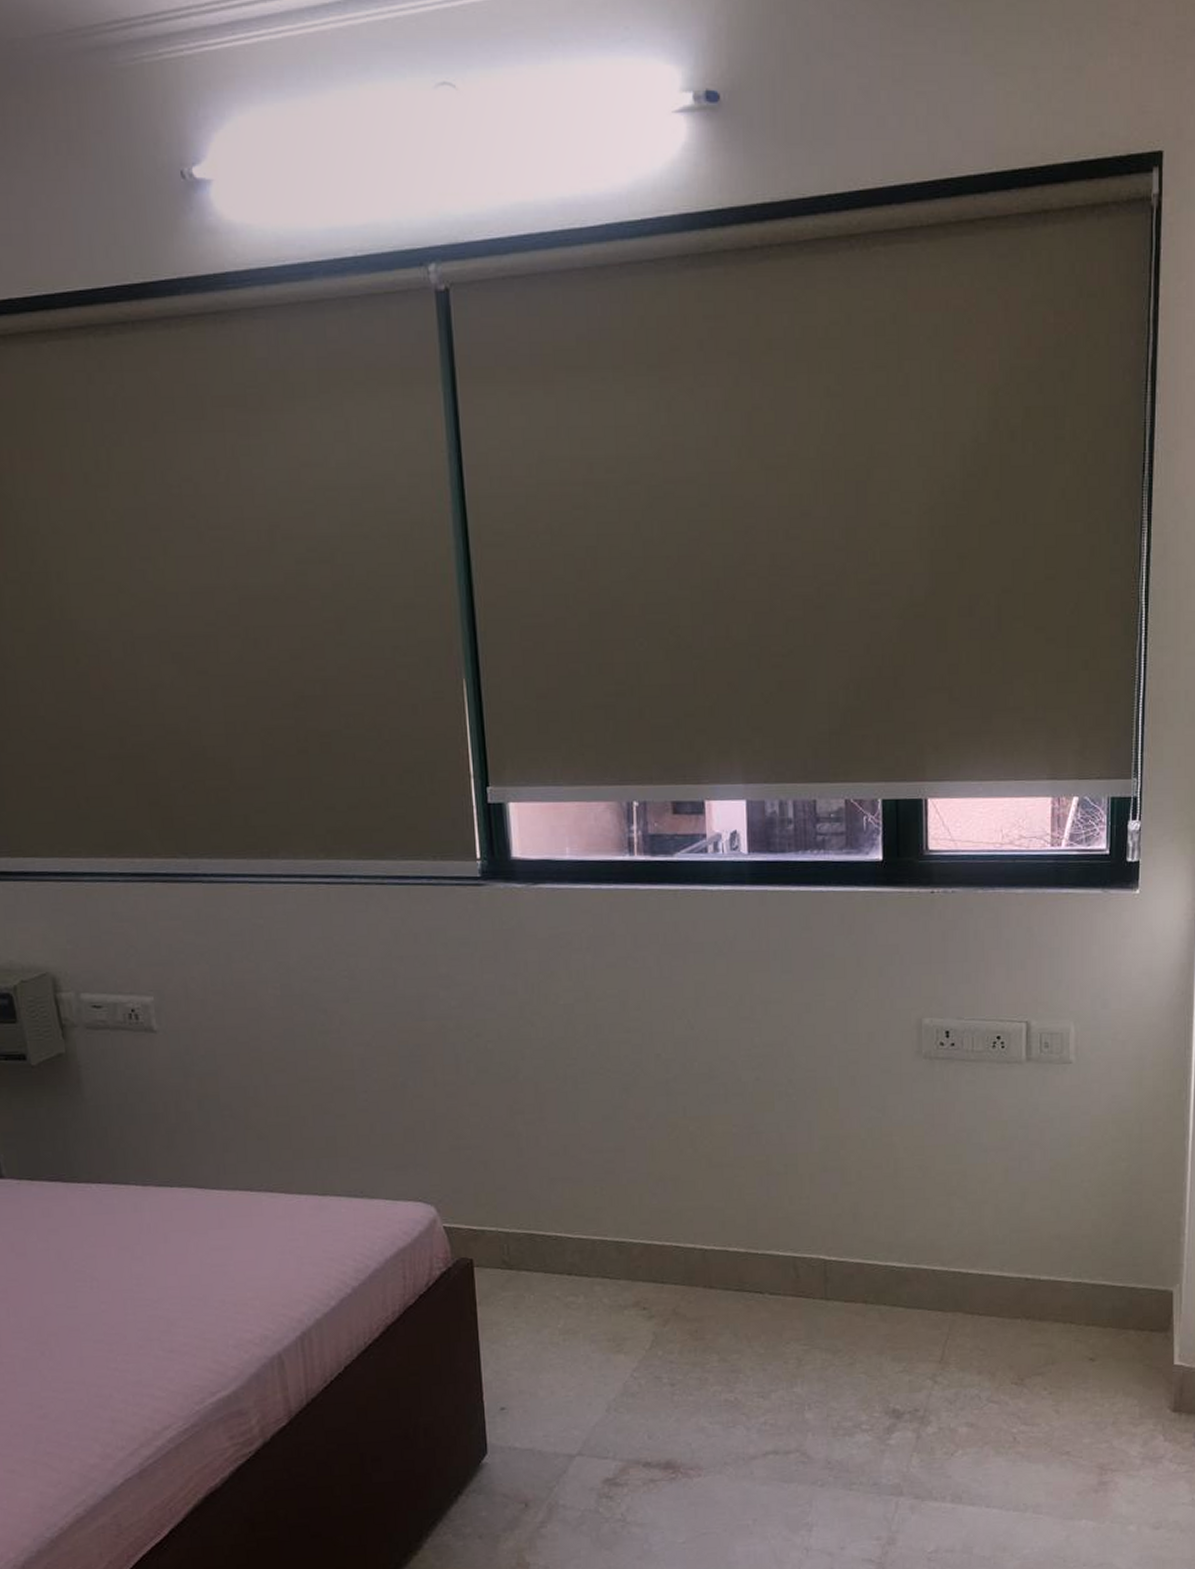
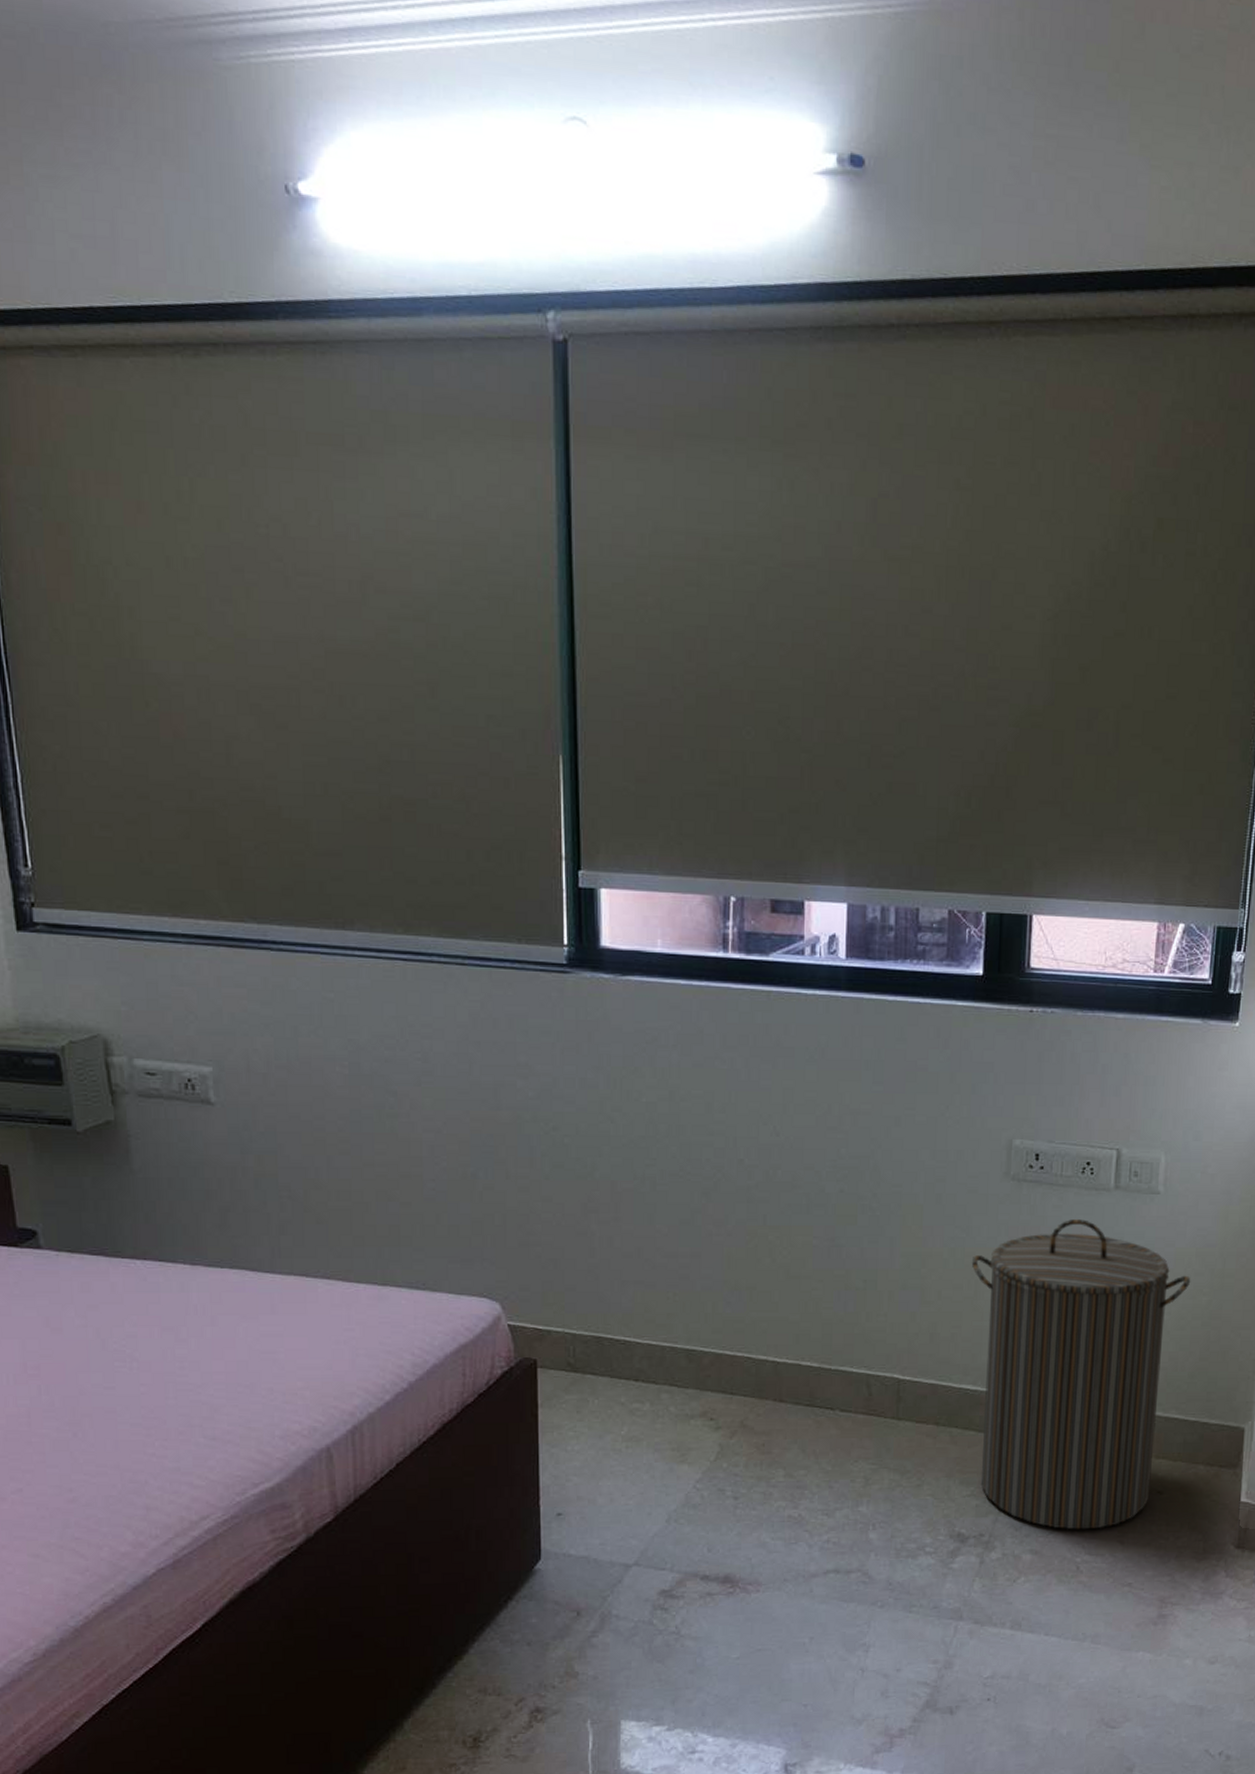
laundry hamper: none [889,1093,1109,1401] -> present [971,1219,1191,1530]

